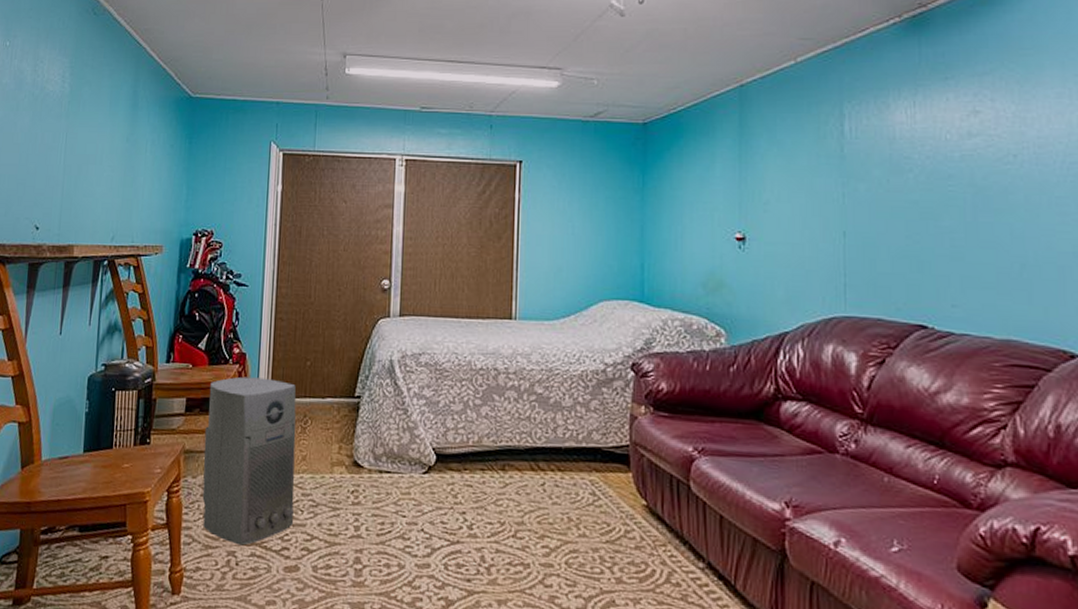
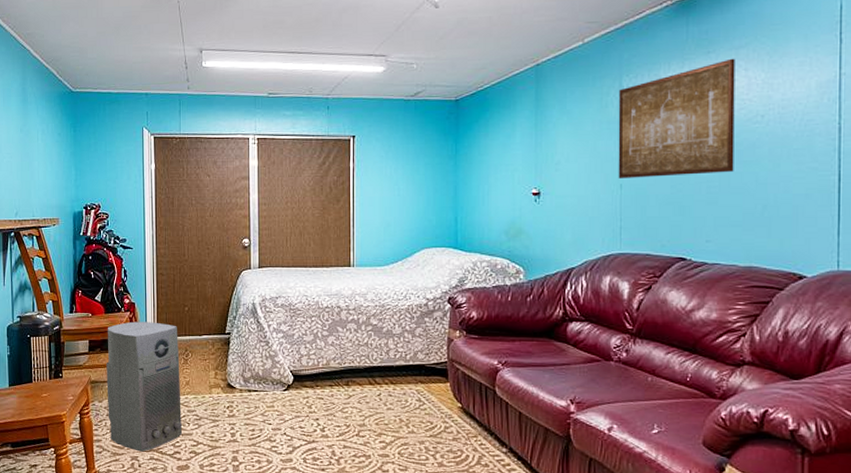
wall art: none [839,86,983,225] -> present [618,58,735,179]

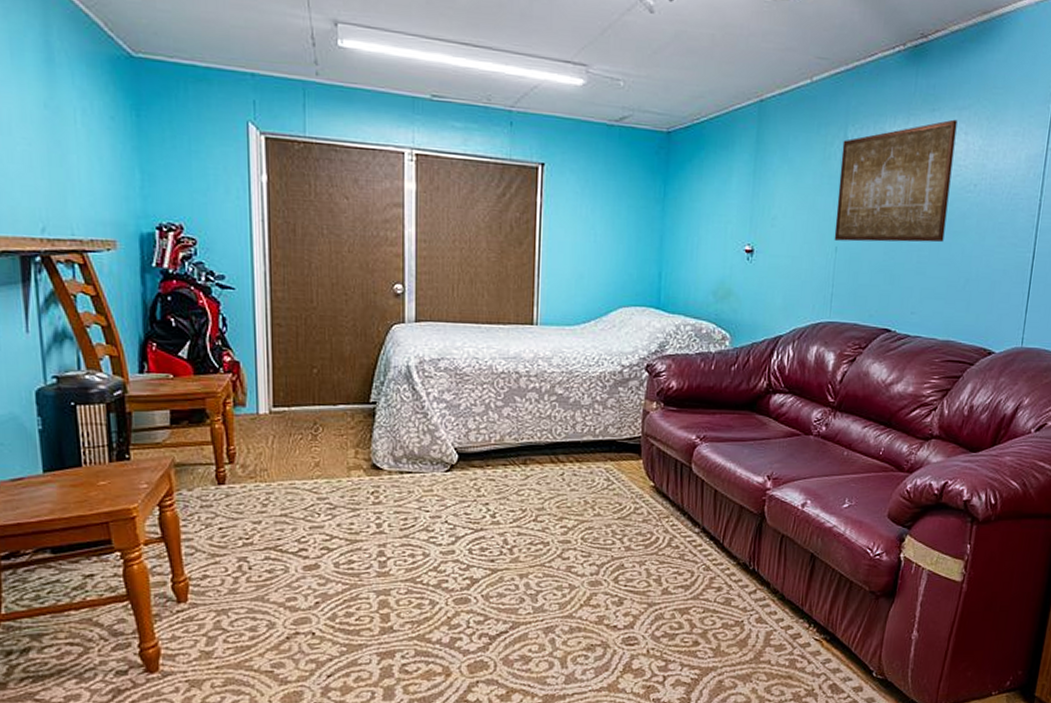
air purifier: present [106,321,183,452] -> none [198,386,311,551]

